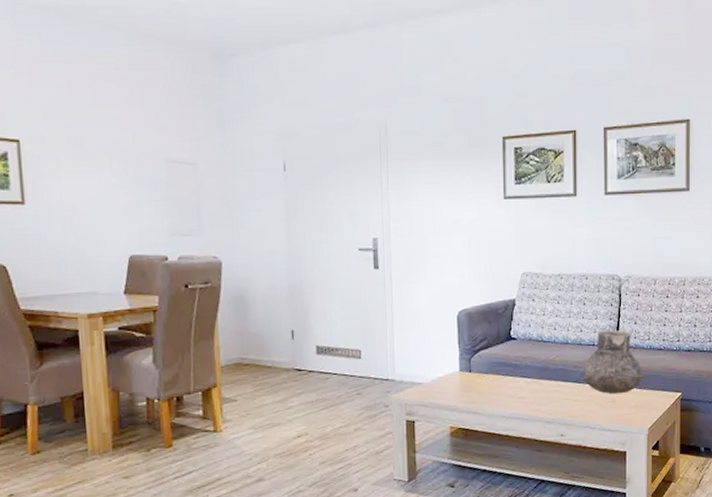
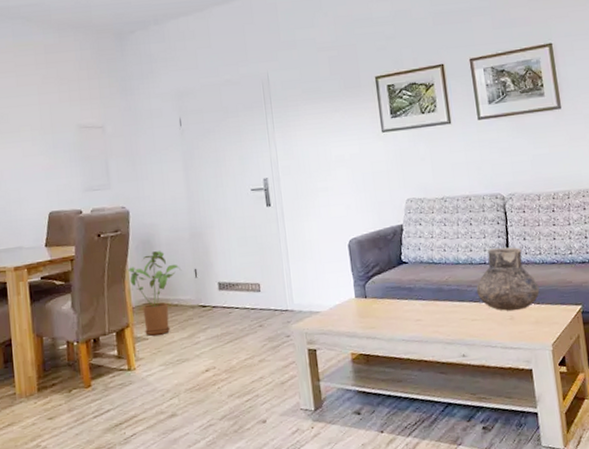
house plant: none [217,308,278,397] -> present [127,251,182,336]

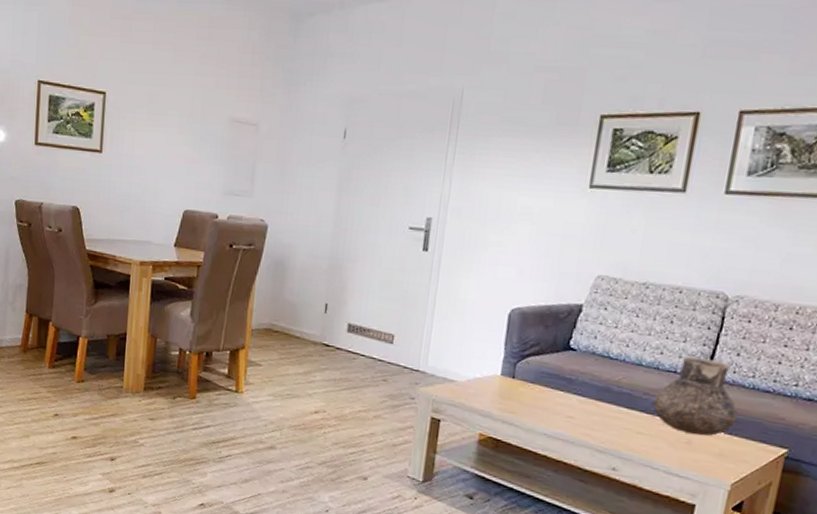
house plant: present [127,251,182,336] -> none [254,275,312,365]

